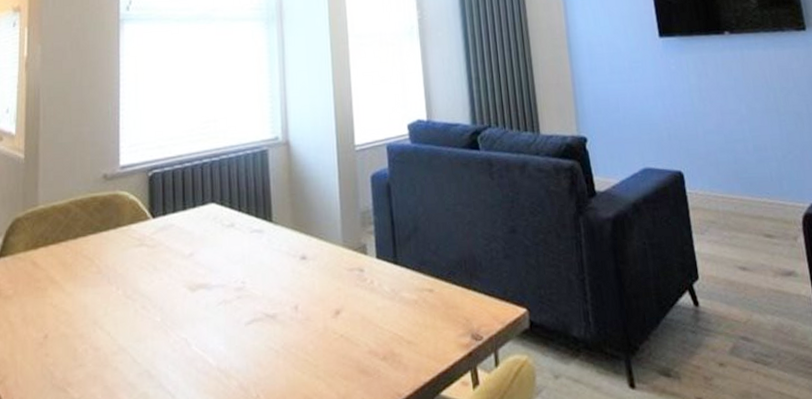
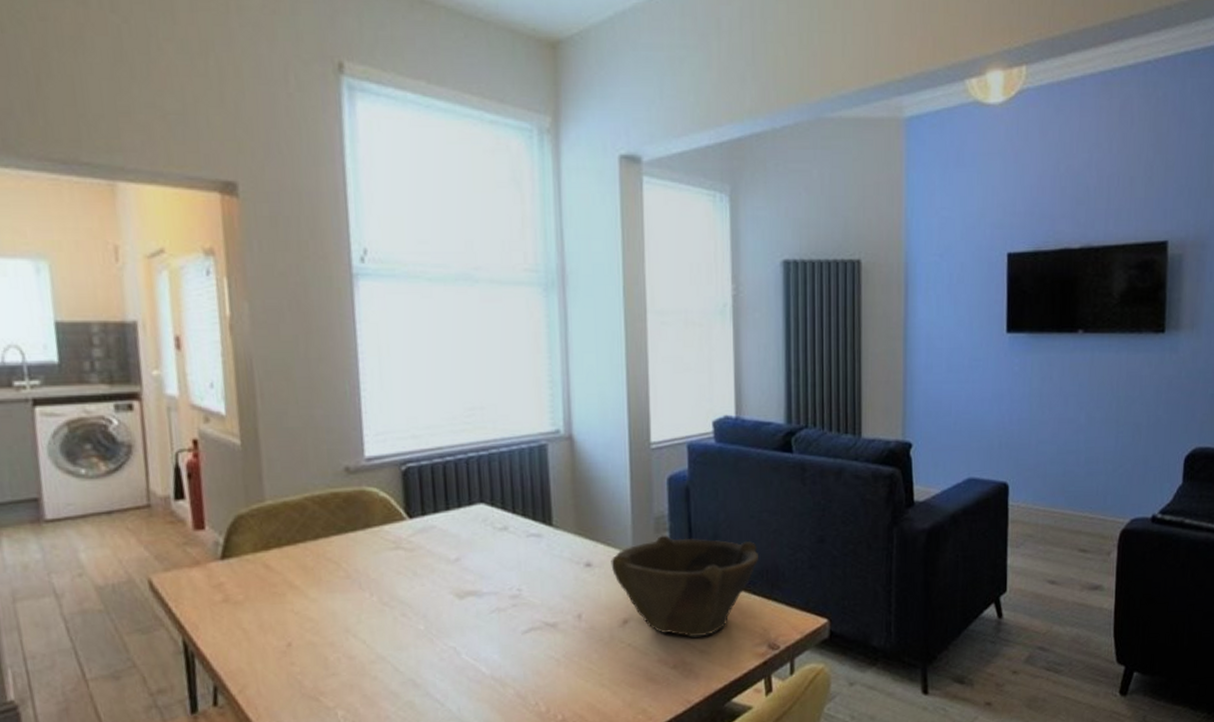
bowl: none [323,228,457,328] -> present [611,535,759,638]

